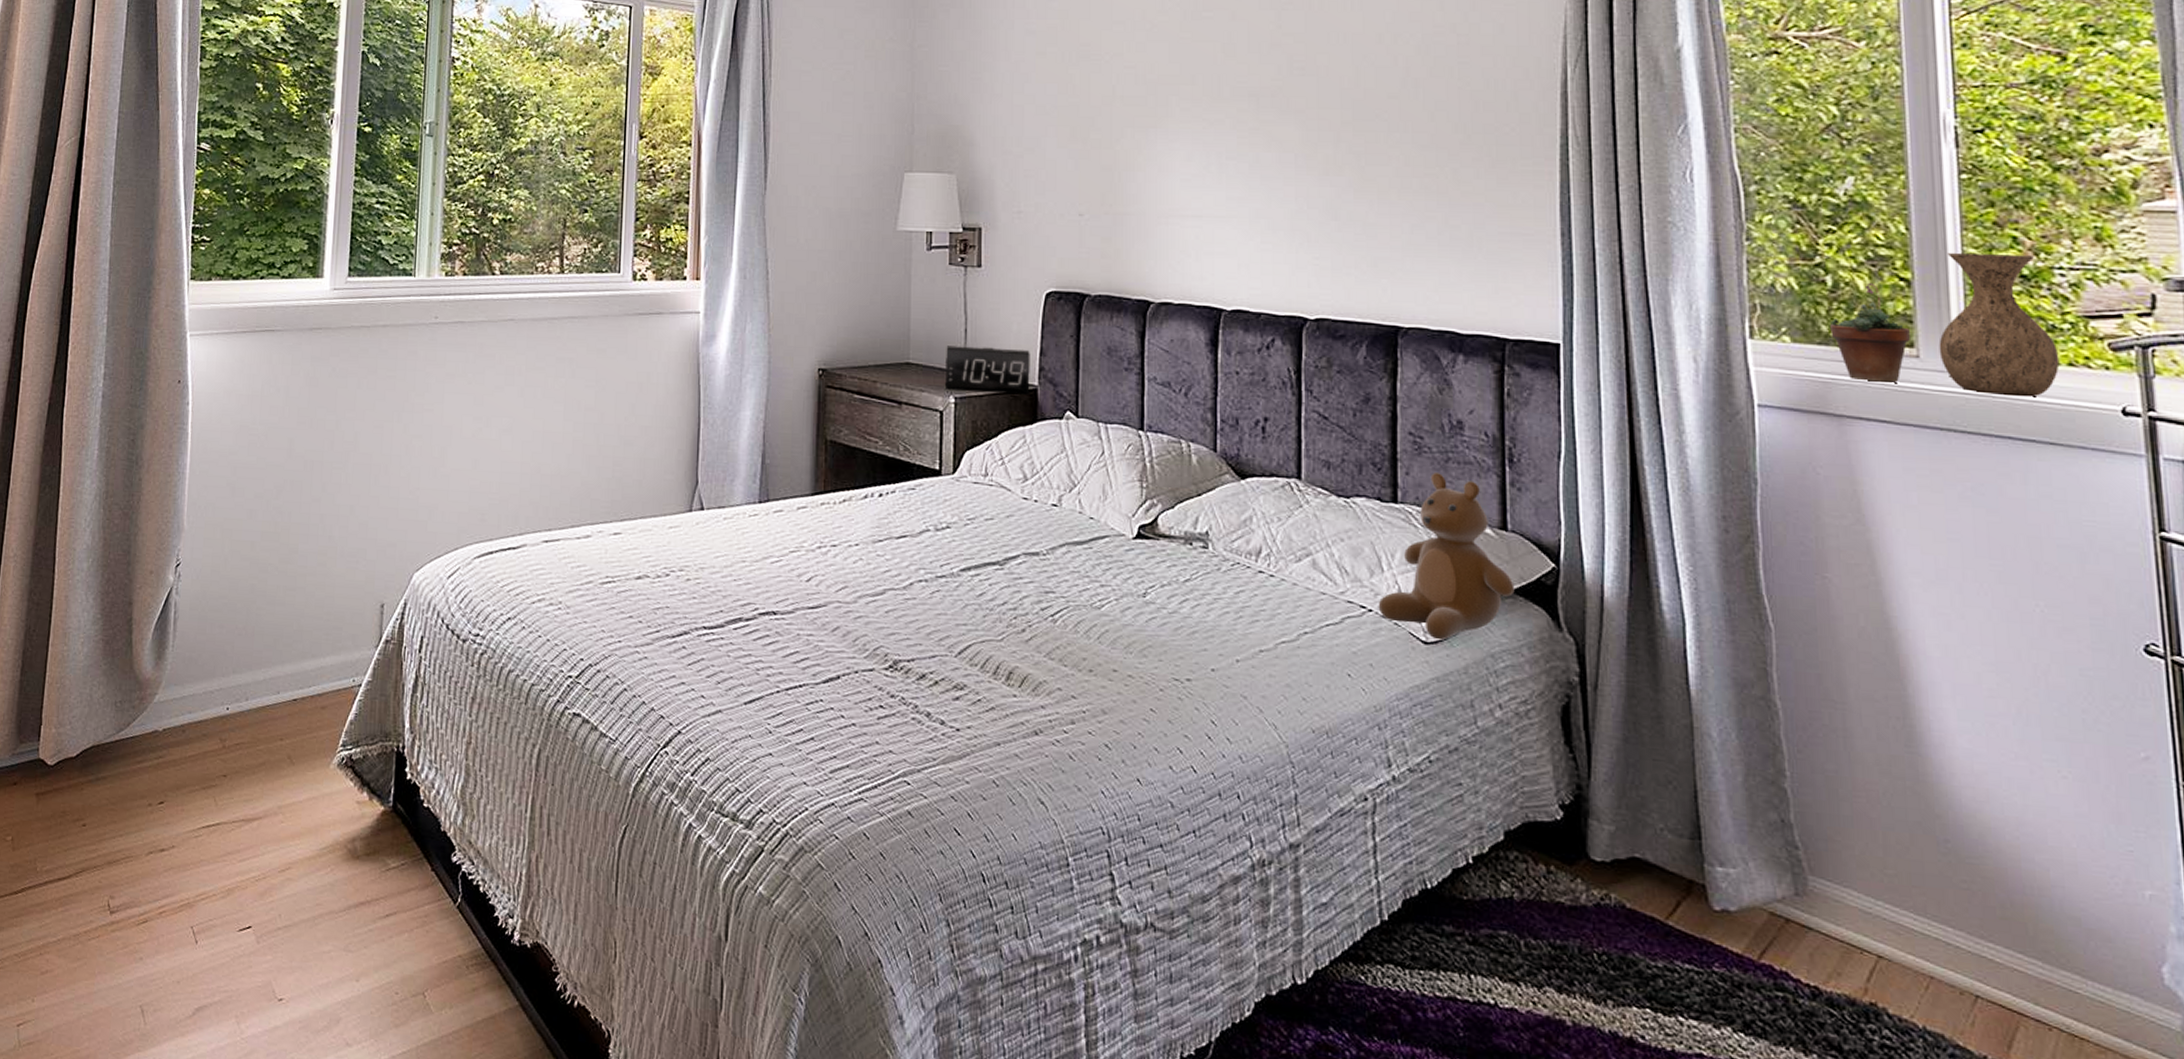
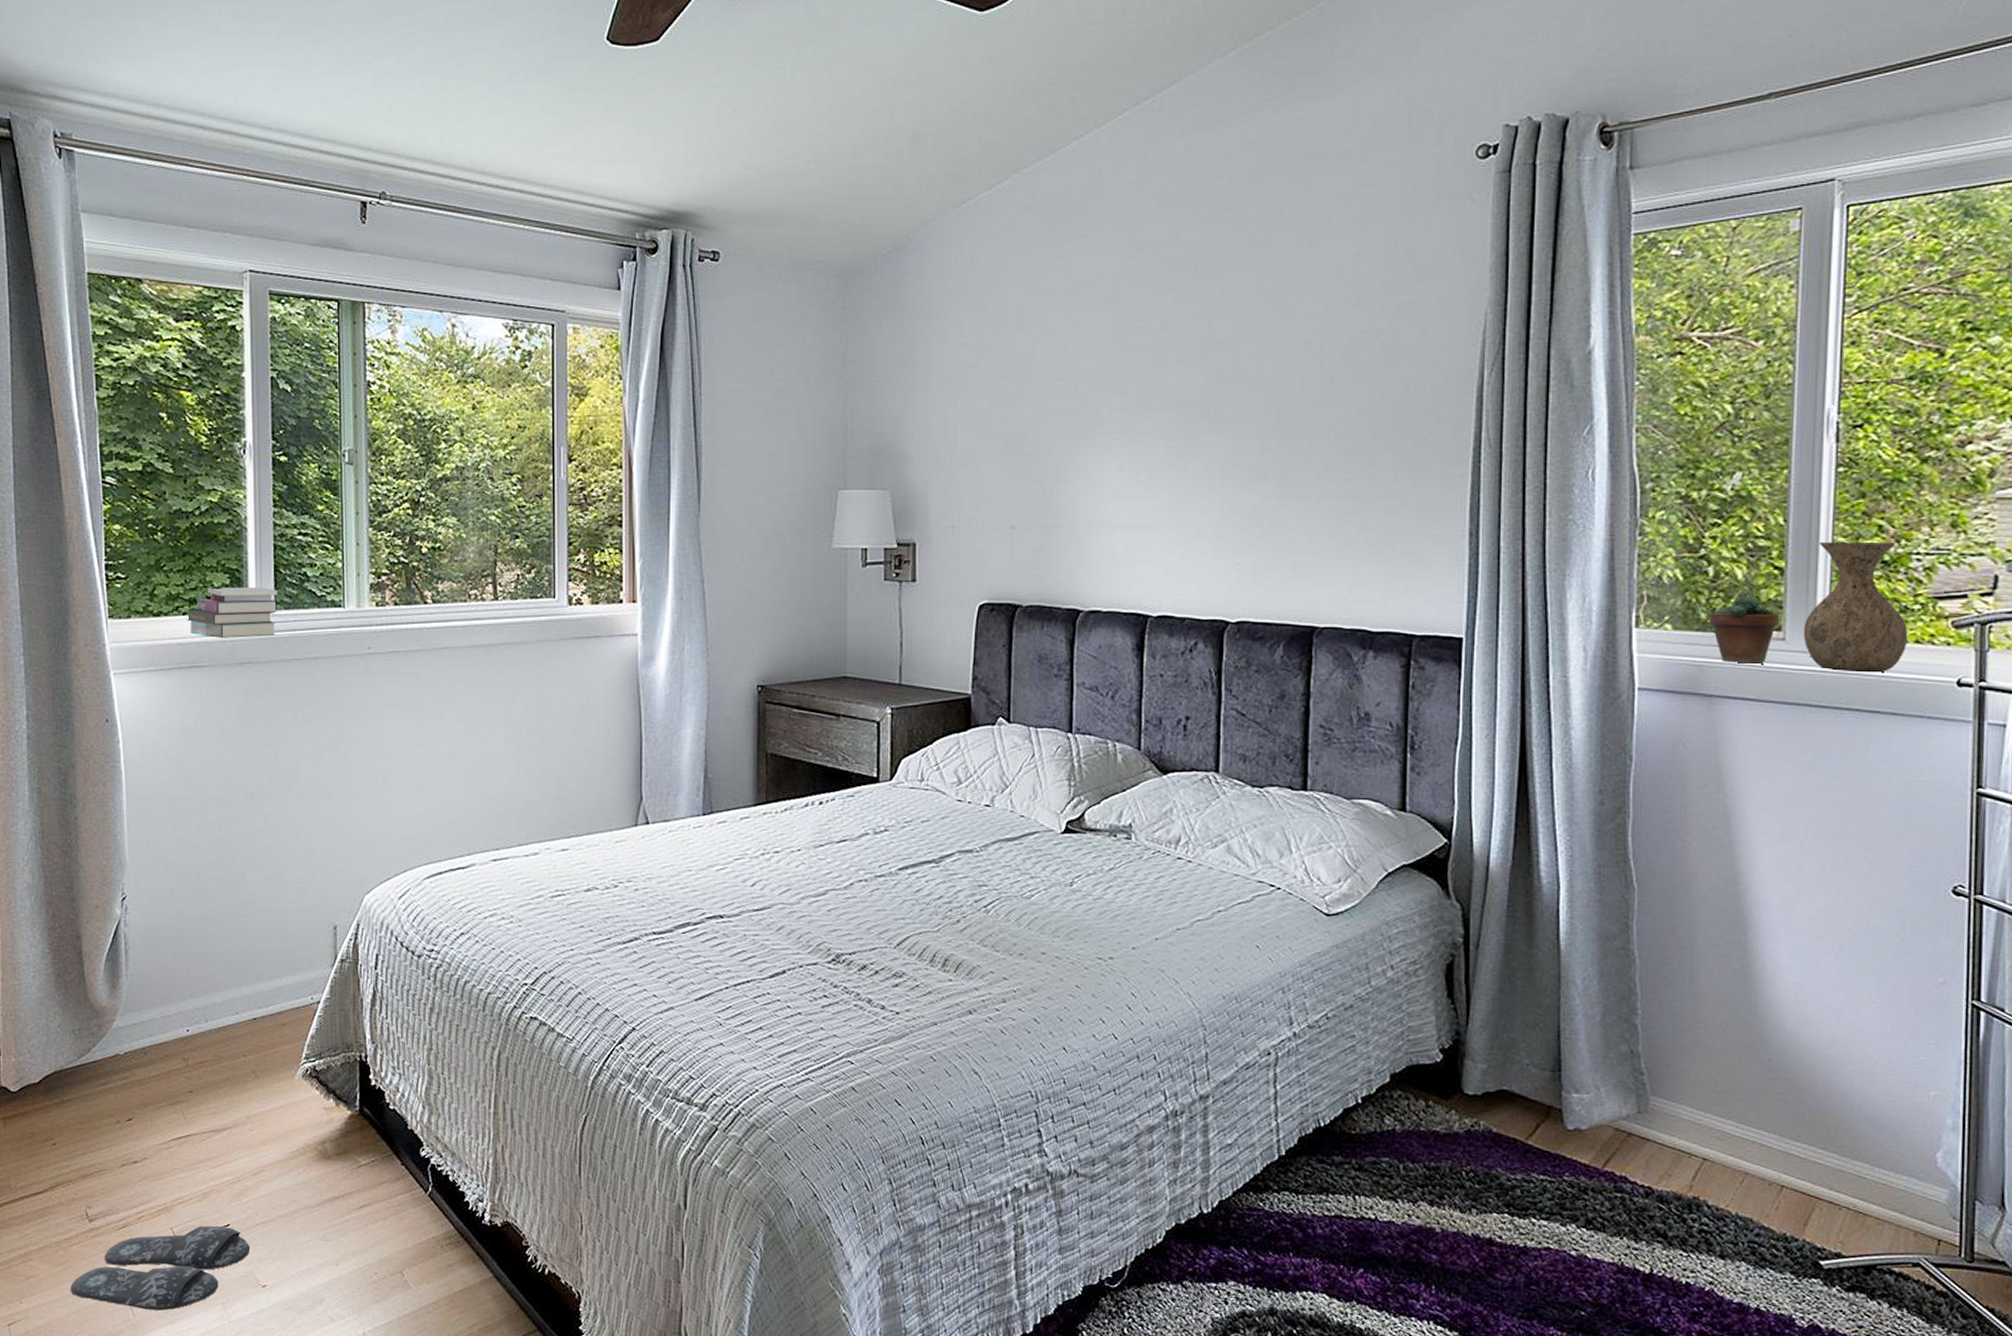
slippers: none [83,926,271,1021] -> present [70,1226,251,1311]
books: none [265,253,353,304] -> present [188,587,278,639]
alarm clock: present [945,346,1030,395] -> none [882,659,964,703]
teddy bear: present [1378,471,1515,640] -> none [1286,760,1410,912]

